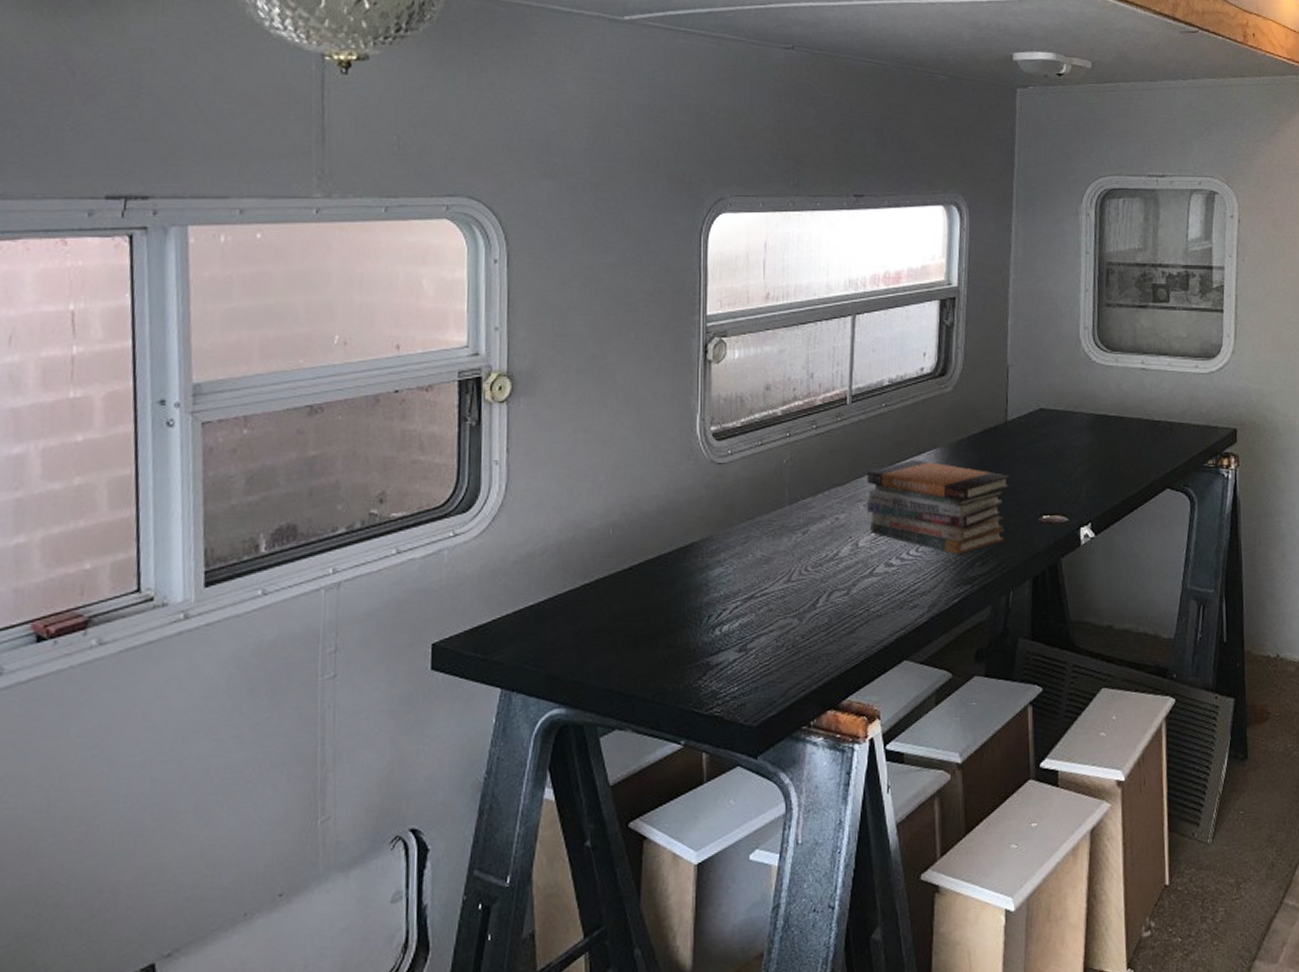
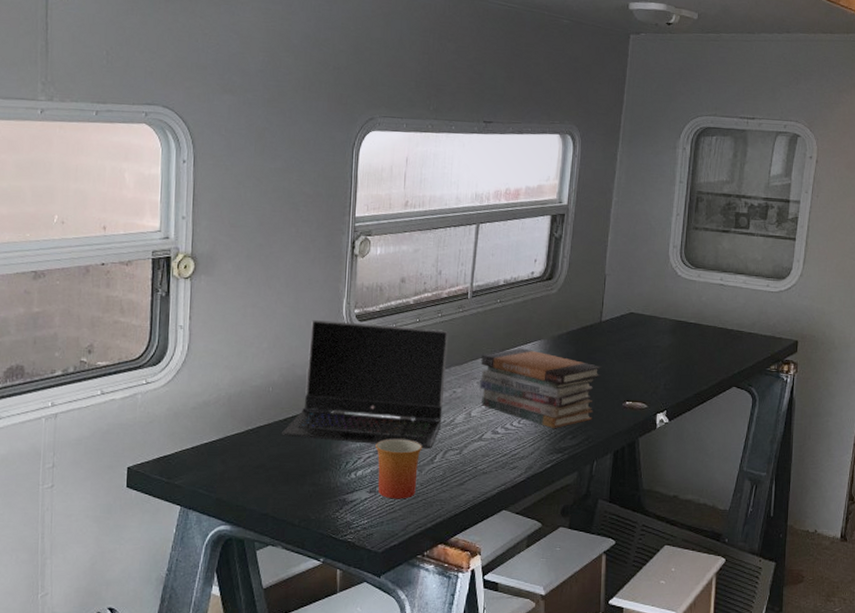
laptop computer: none [627,442,826,591] -> present [282,320,448,448]
mug: none [744,581,801,658] -> present [375,439,422,499]

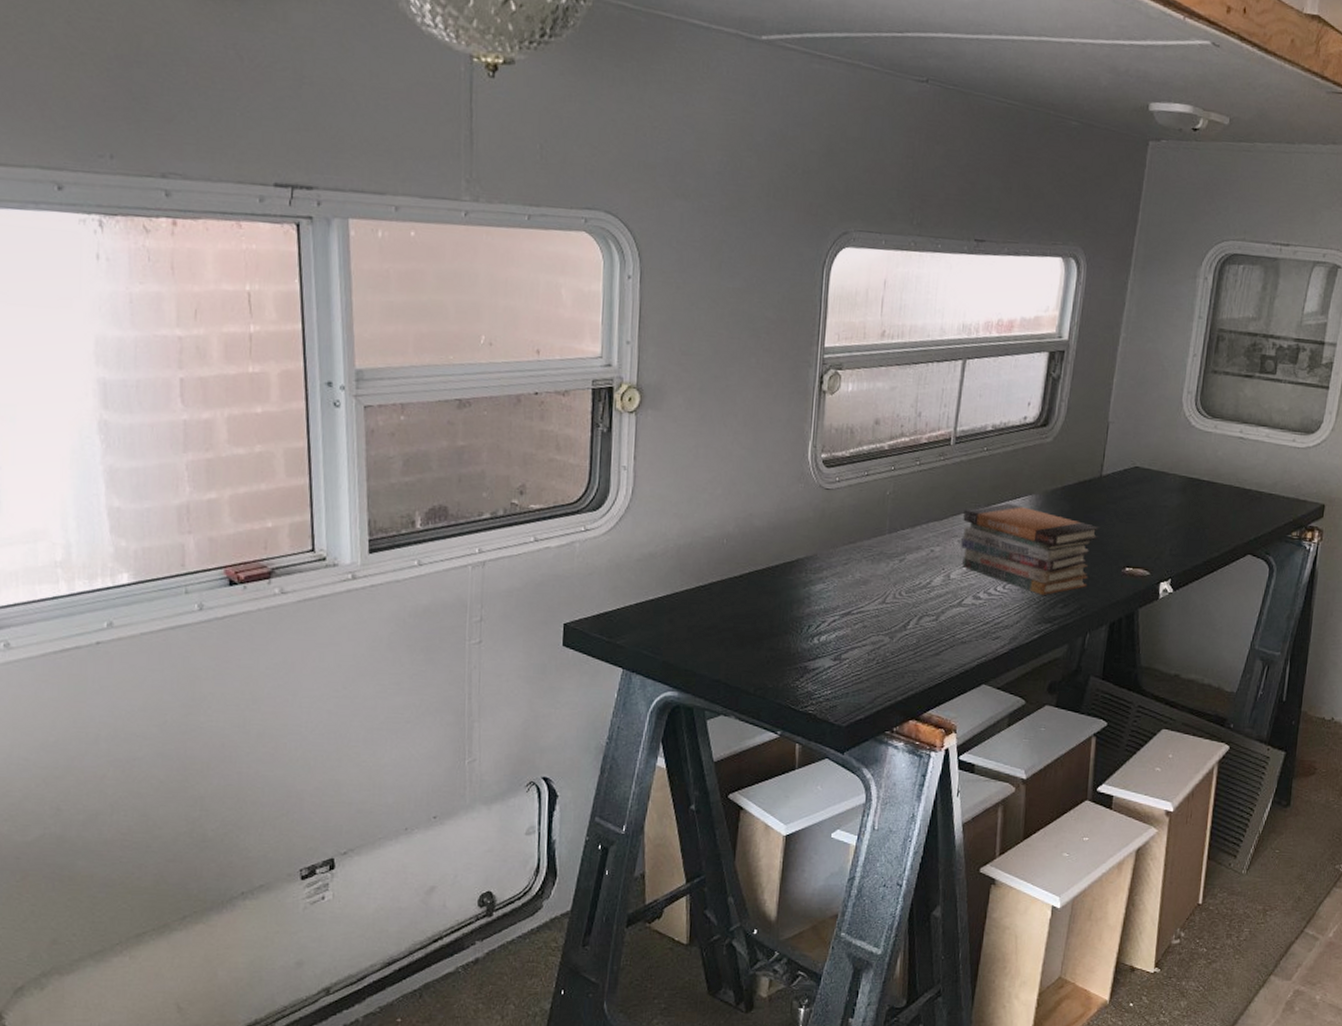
laptop computer: present [282,320,448,448] -> none [737,464,927,613]
mug: present [375,439,422,499] -> none [842,601,894,669]

